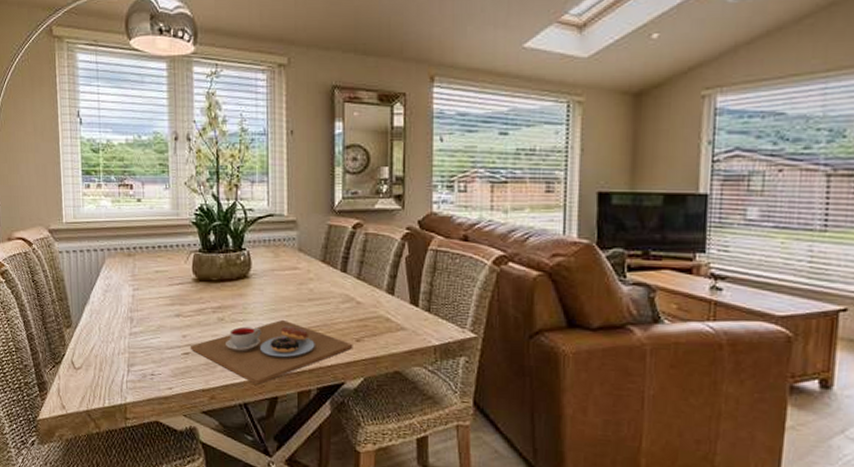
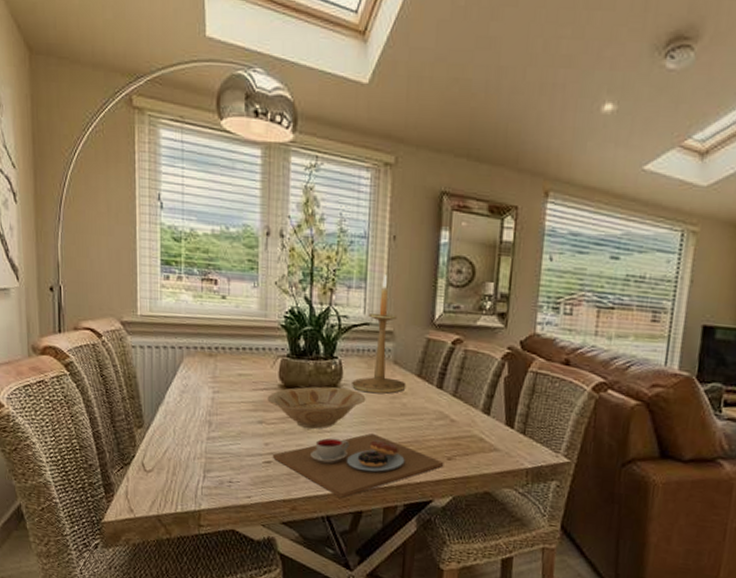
bowl: none [183,277,274,319] -> present [267,386,366,429]
candlestick: none [261,167,312,281] -> present [352,274,406,394]

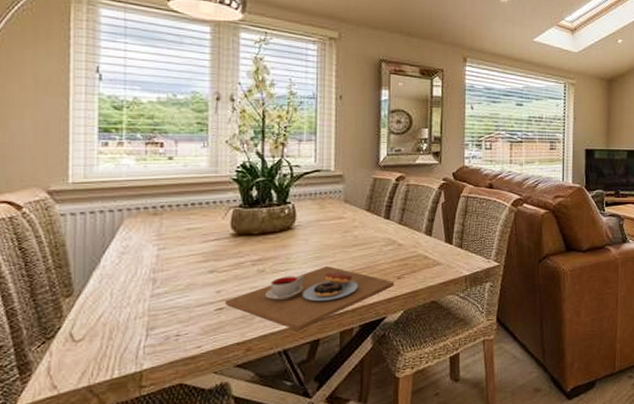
bowl: present [267,386,366,429] -> none [219,229,319,270]
candlestick: present [352,274,406,394] -> none [305,128,357,231]

